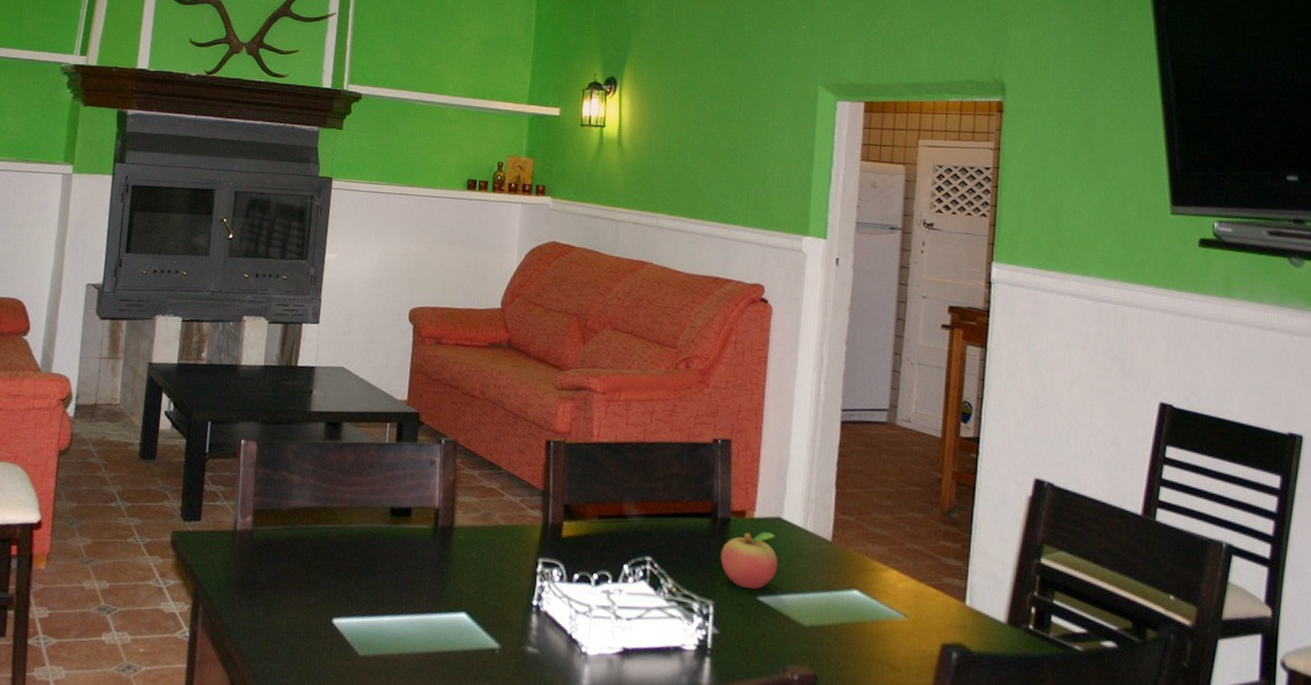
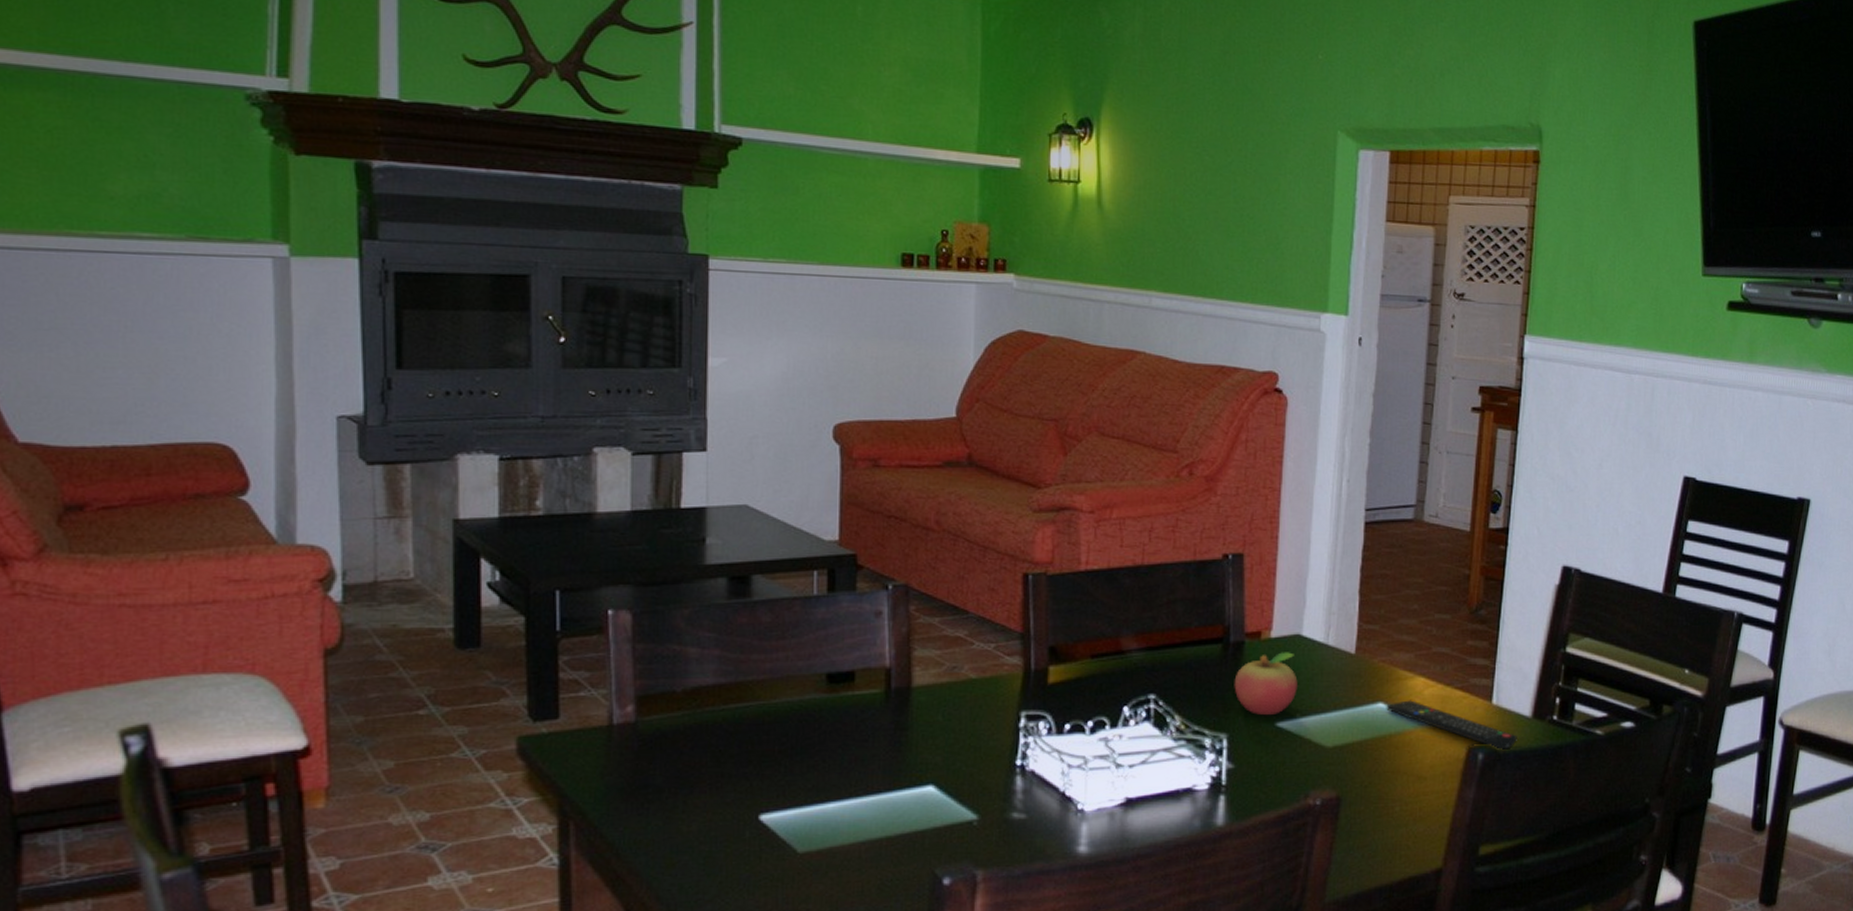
remote control: none [861,591,992,652] -> present [1386,700,1517,750]

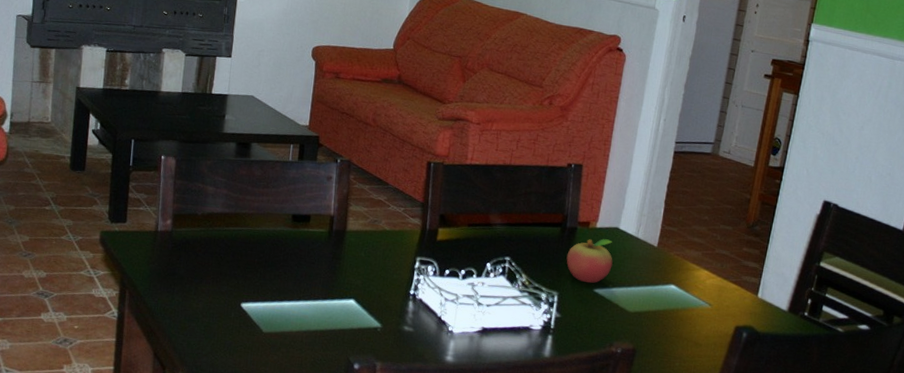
remote control: present [1386,700,1517,750] -> none [676,285,775,333]

